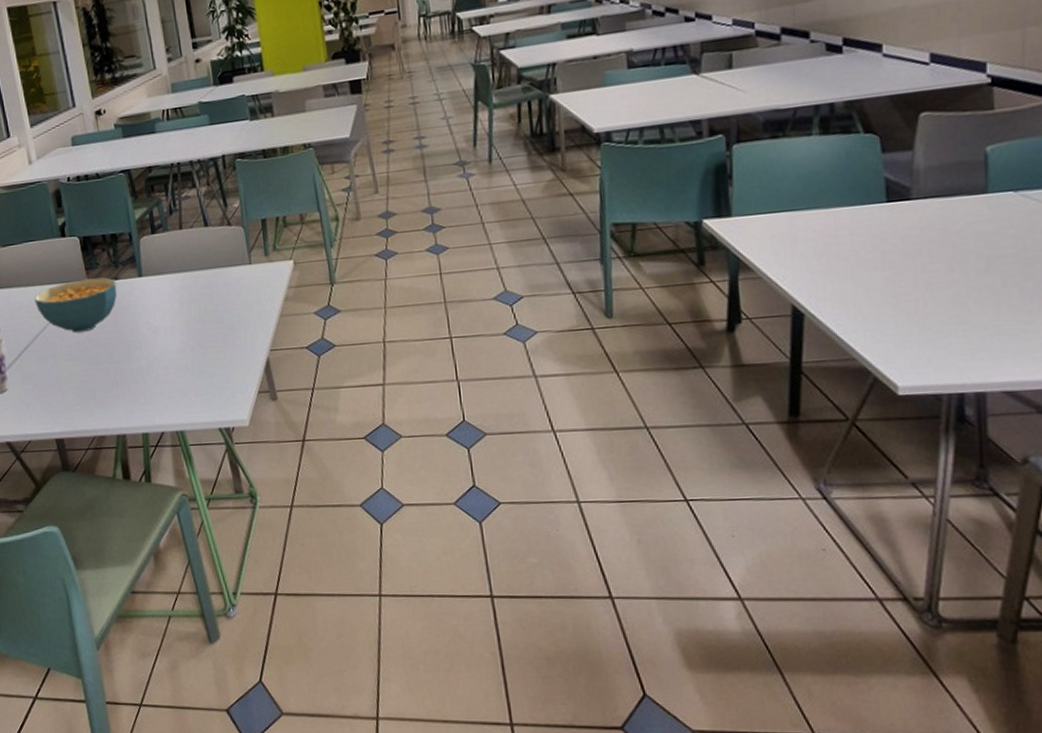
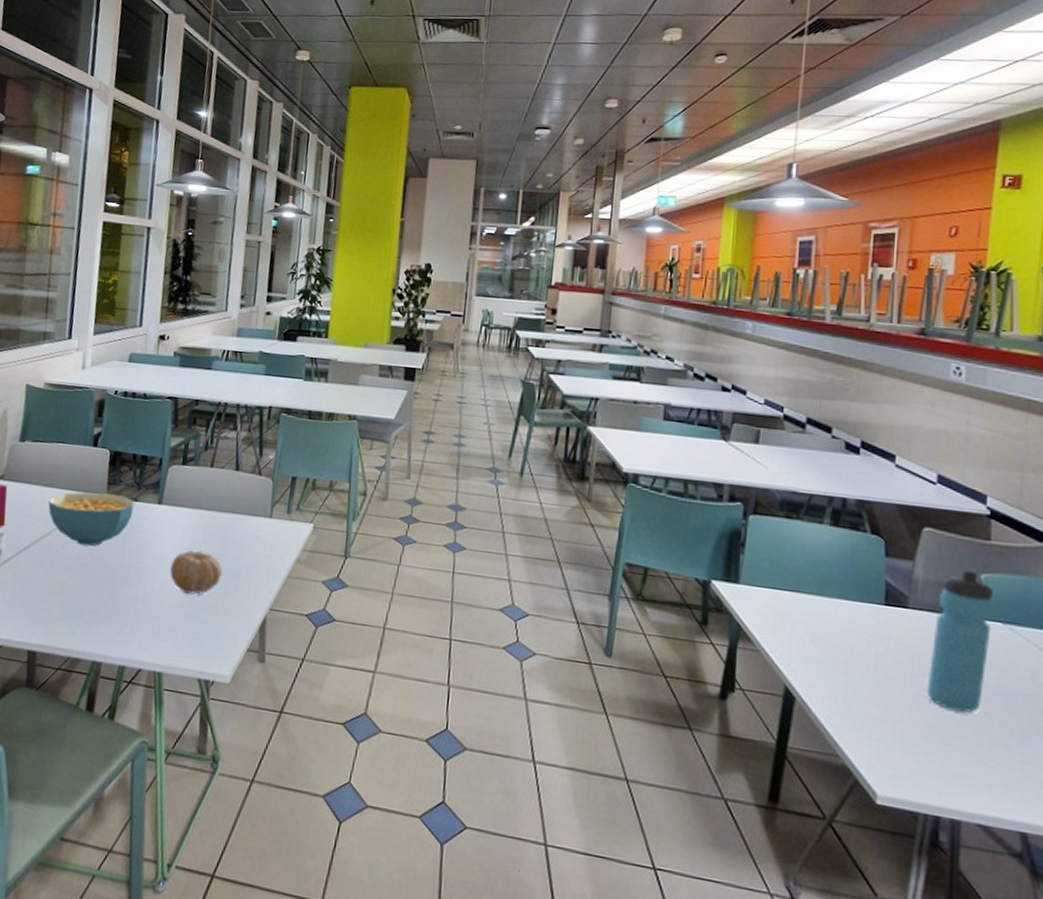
fruit: none [166,311,218,354] -> present [170,550,223,594]
water bottle: none [939,145,1003,290] -> present [926,569,994,713]

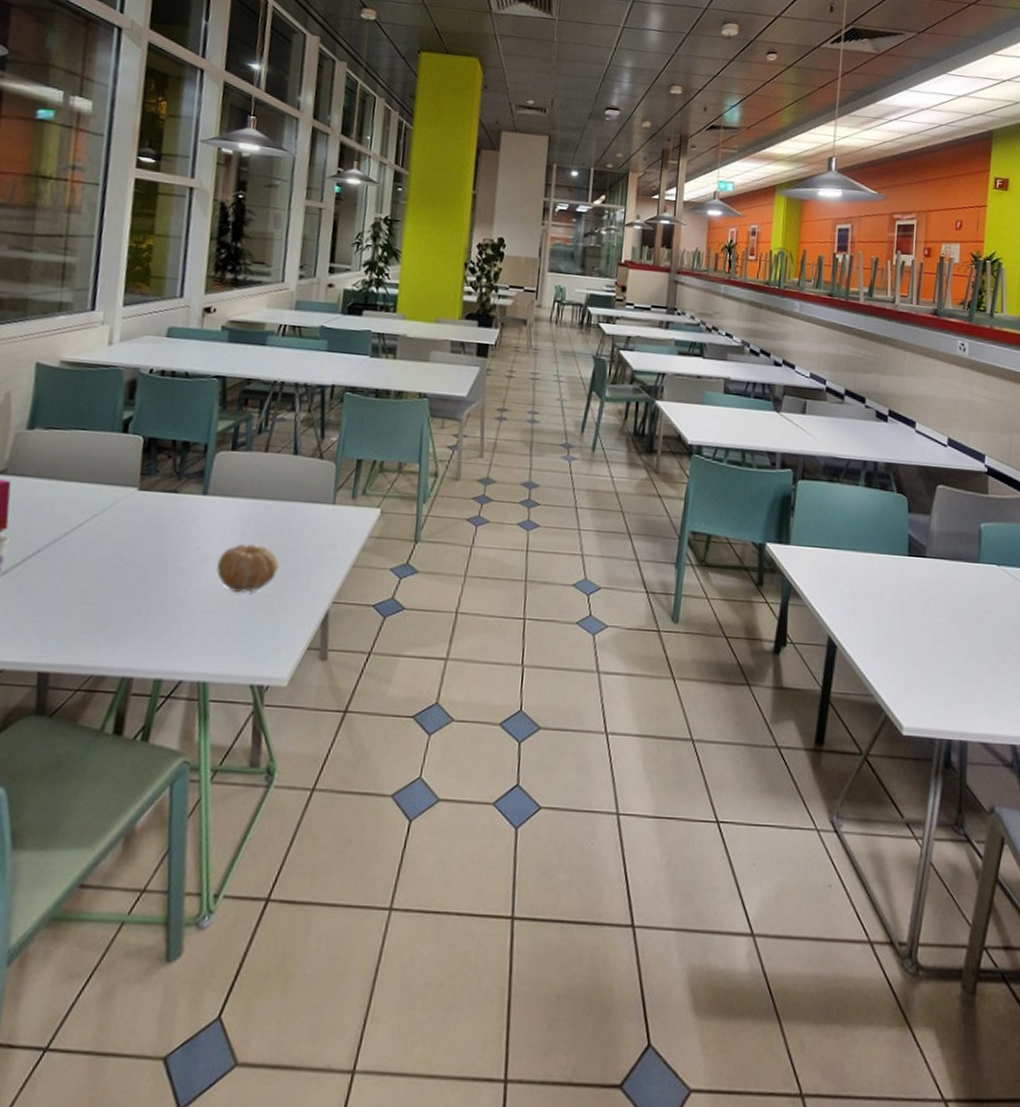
cereal bowl: present [48,492,135,547] -> none [64,484,175,547]
water bottle: present [926,569,994,713] -> none [940,520,991,646]

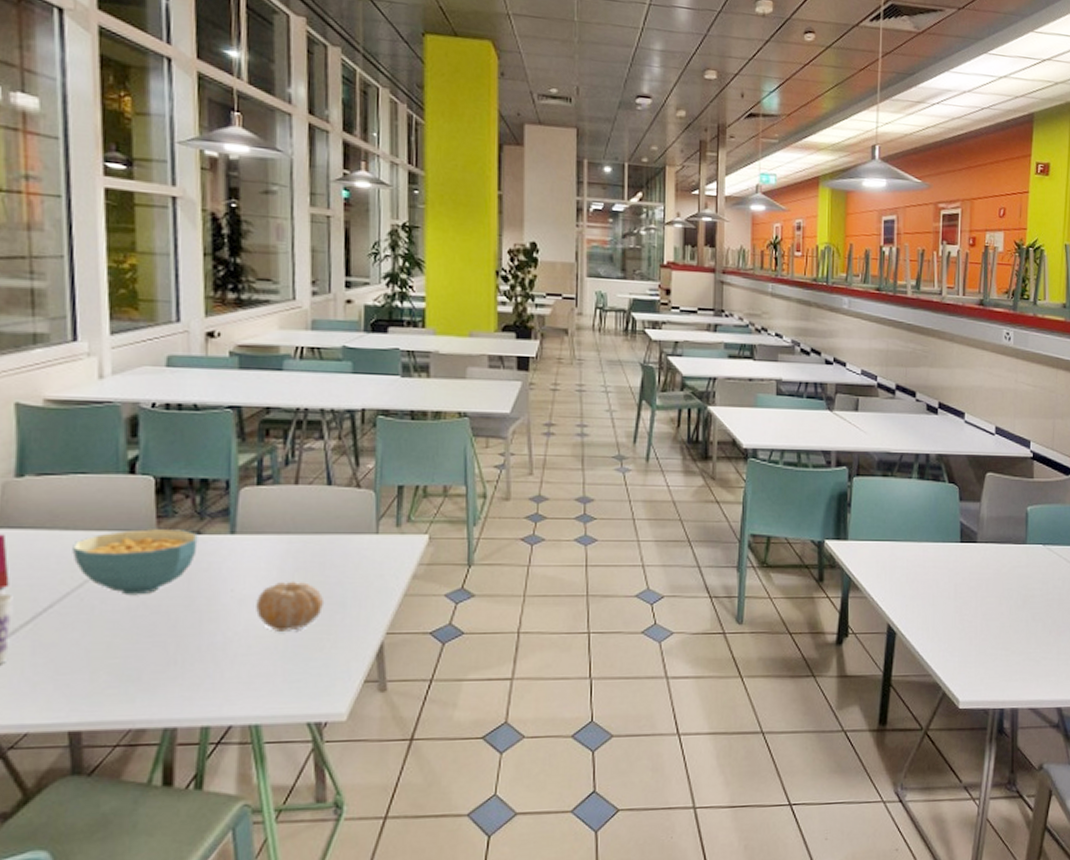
cereal bowl: none [64,484,175,547] -> present [72,529,198,596]

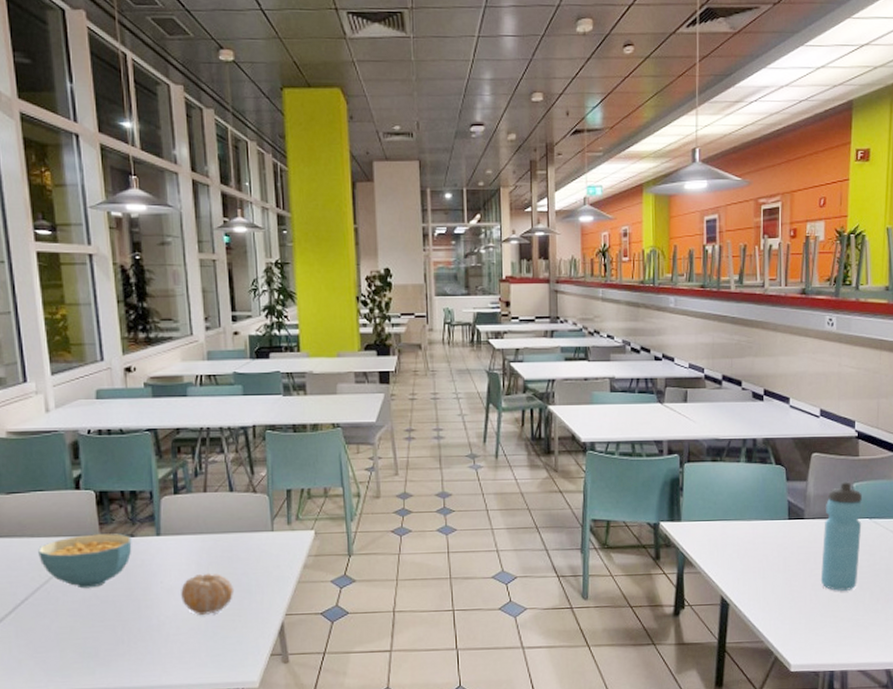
water bottle: none [992,504,1037,621] -> present [820,482,863,591]

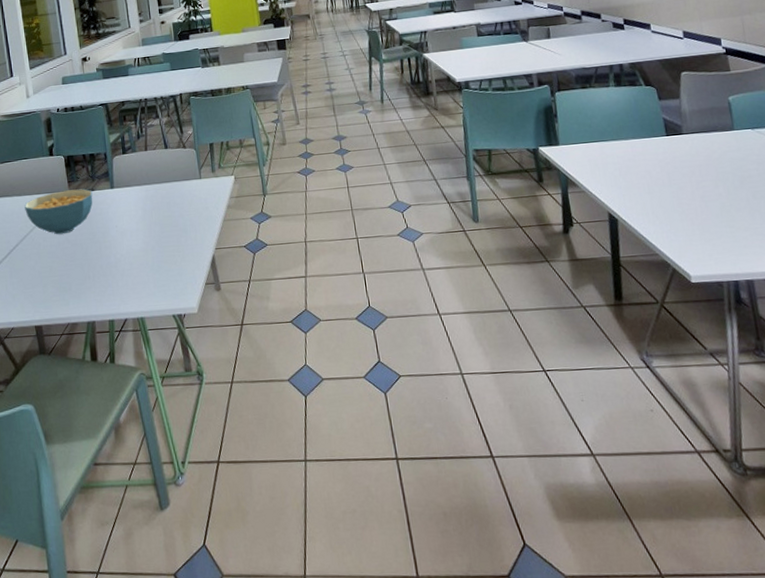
fruit: present [181,573,235,615] -> none [131,216,173,252]
water bottle: present [820,482,863,591] -> none [703,95,749,201]

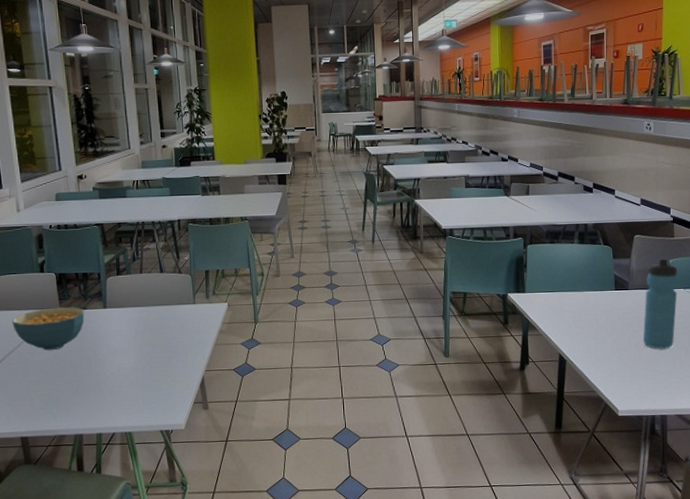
water bottle: none [703,95,749,201] -> present [643,258,678,349]

